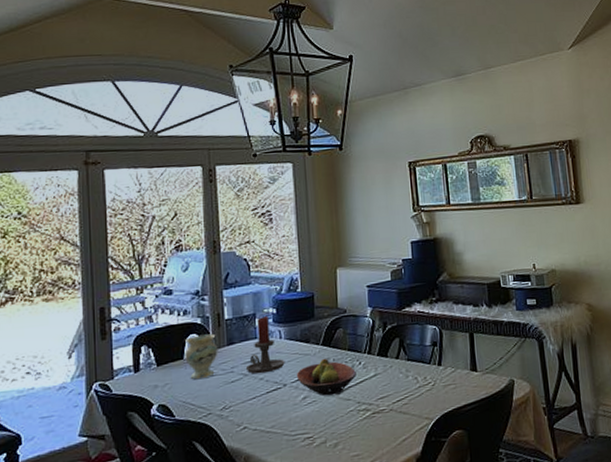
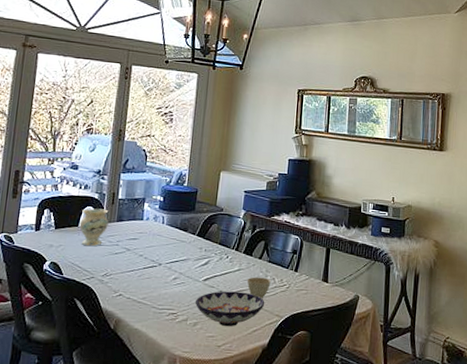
candle holder: present [245,315,285,374] -> none [129,201,164,251]
fruit bowl: present [296,358,356,396] -> none [171,247,223,281]
bowl: none [332,399,411,442] -> present [195,291,265,327]
cup: none [386,378,414,404] -> present [247,277,271,299]

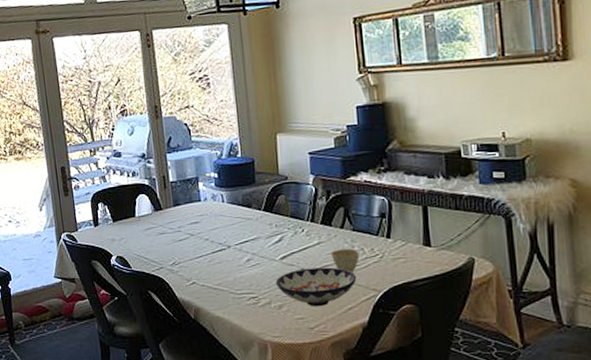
vase: present [79,208,109,246] -> none [136,194,166,235]

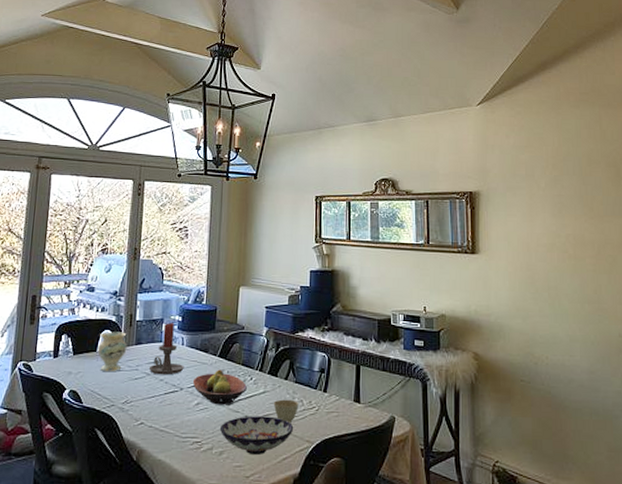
vase: none [136,194,166,235] -> present [97,331,127,371]
candle holder: none [191,179,229,235] -> present [148,322,184,375]
fruit bowl: none [239,223,299,260] -> present [192,369,247,406]

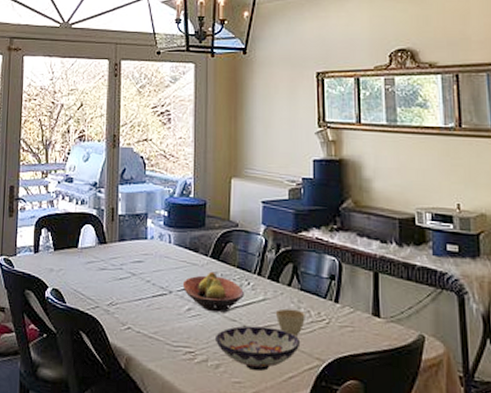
vase: present [97,331,127,371] -> none [79,226,110,270]
candle holder: present [148,322,184,375] -> none [134,217,173,276]

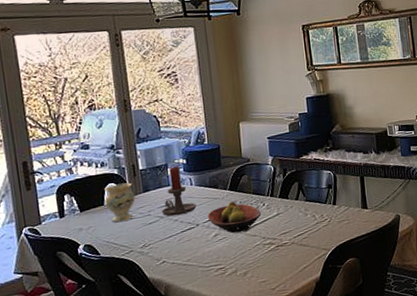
vase: none [79,226,110,270] -> present [104,182,136,222]
candle holder: none [134,217,173,276] -> present [161,165,197,217]
bowl: present [216,325,301,372] -> none [241,234,310,270]
cup: present [275,308,305,337] -> none [288,216,312,238]

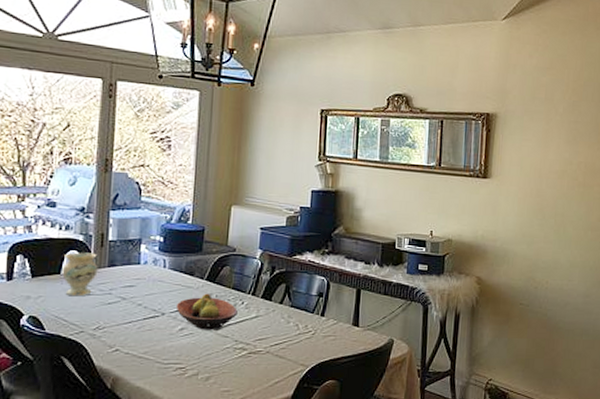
candle holder: present [161,165,197,217] -> none [124,242,166,300]

